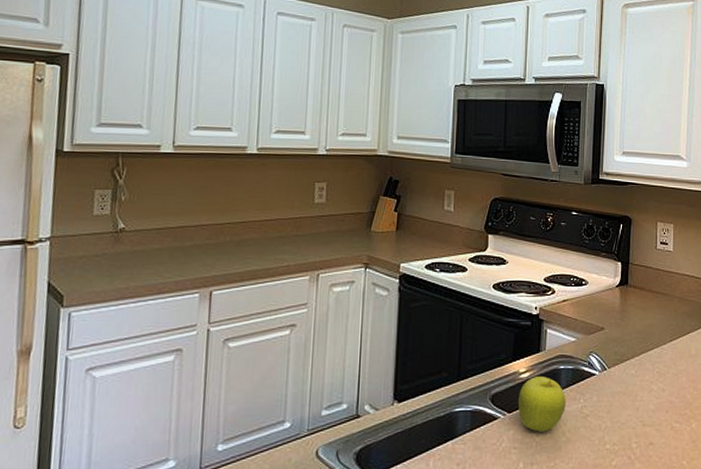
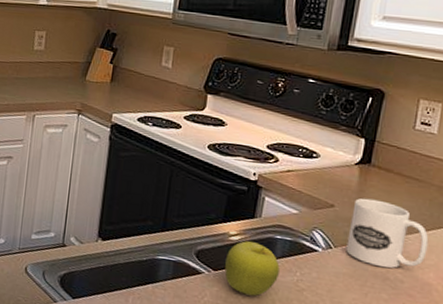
mug: none [618,317,678,380] -> present [346,198,429,268]

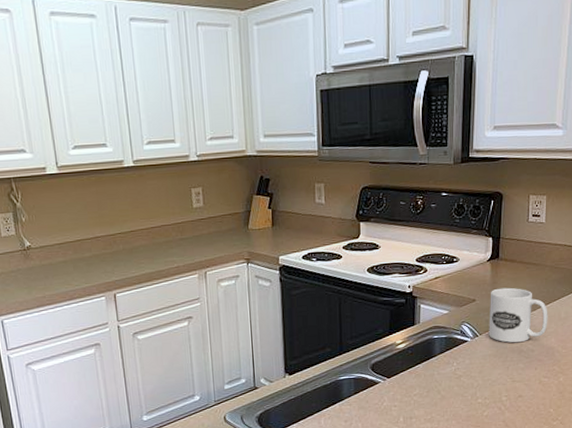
fruit: present [224,241,280,296] -> none [396,346,440,392]

